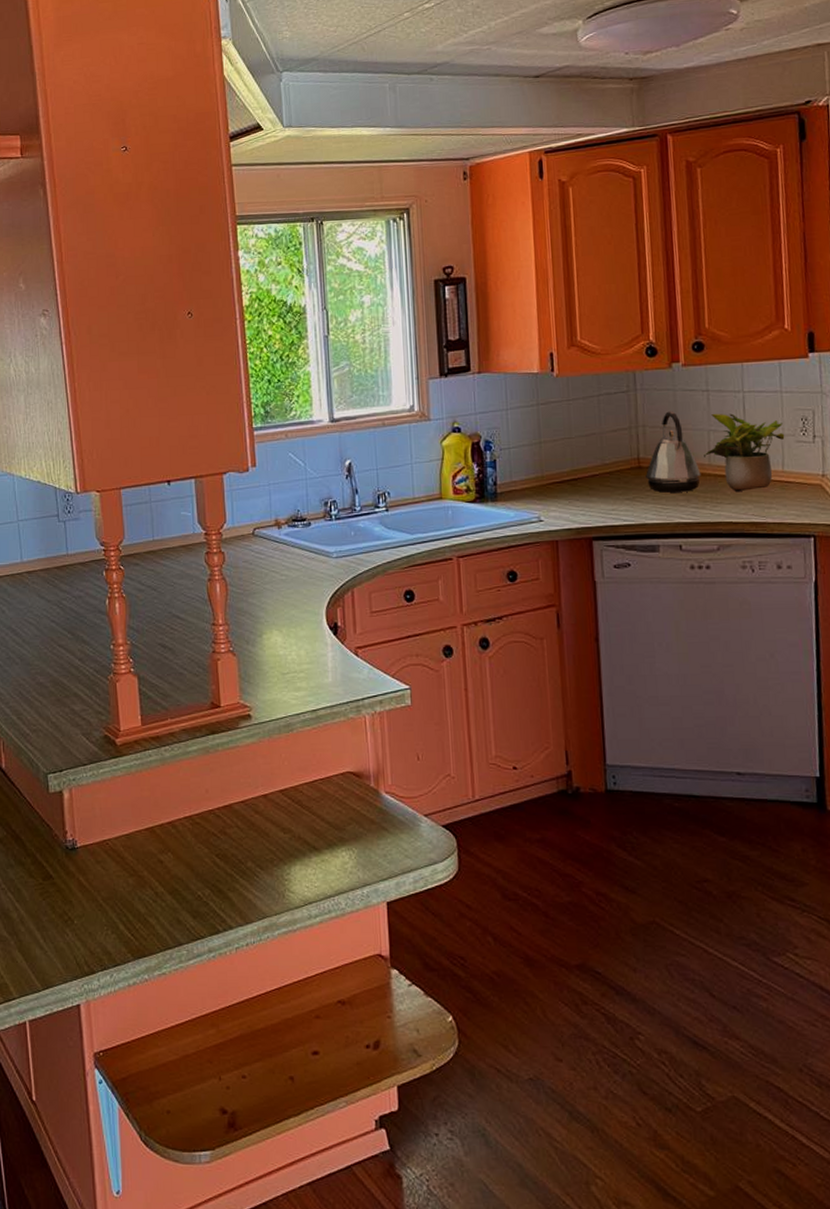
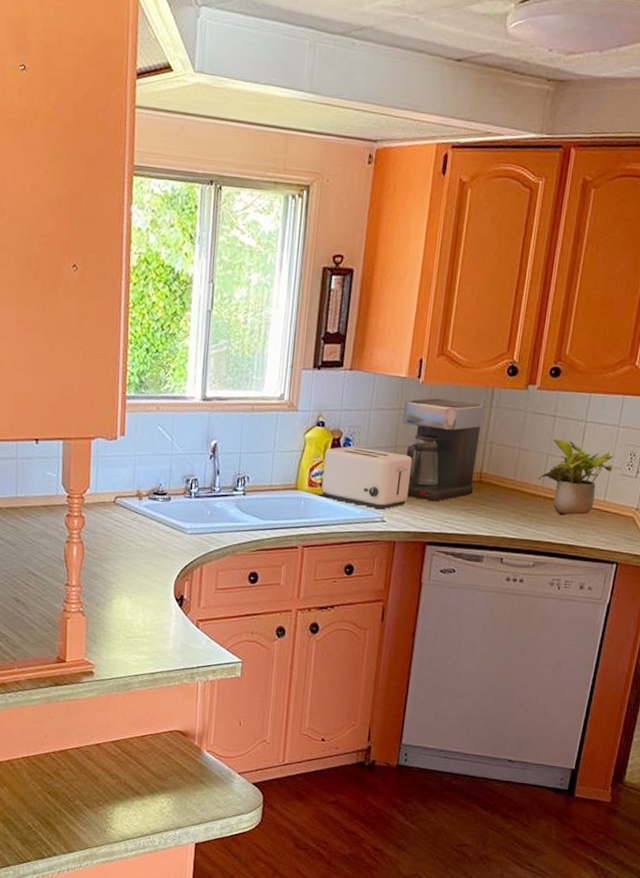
toaster: none [466,448,563,509] -> present [321,446,413,509]
coffee maker: none [542,388,634,494] -> present [402,398,484,502]
kettle: present [646,411,702,493] -> none [484,431,533,510]

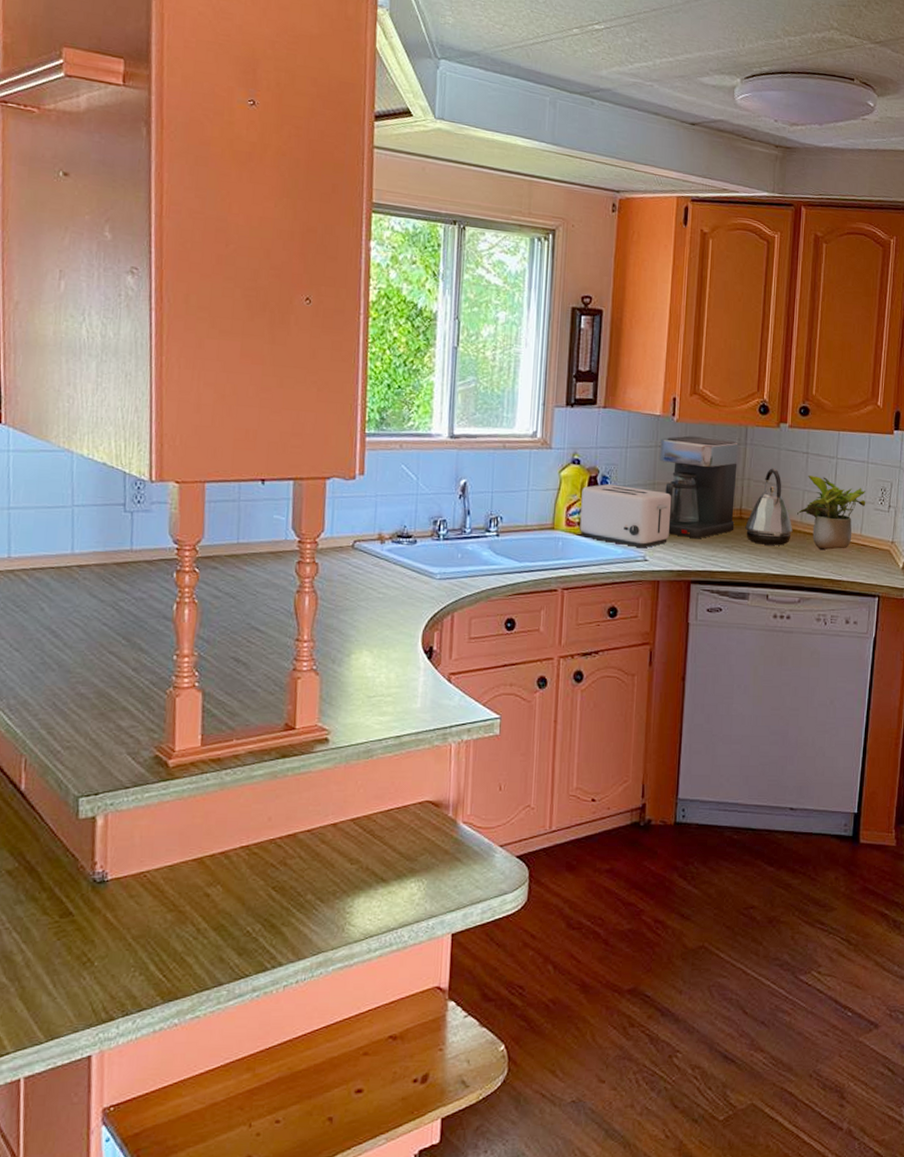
kettle: none [484,431,533,510] -> present [745,468,793,545]

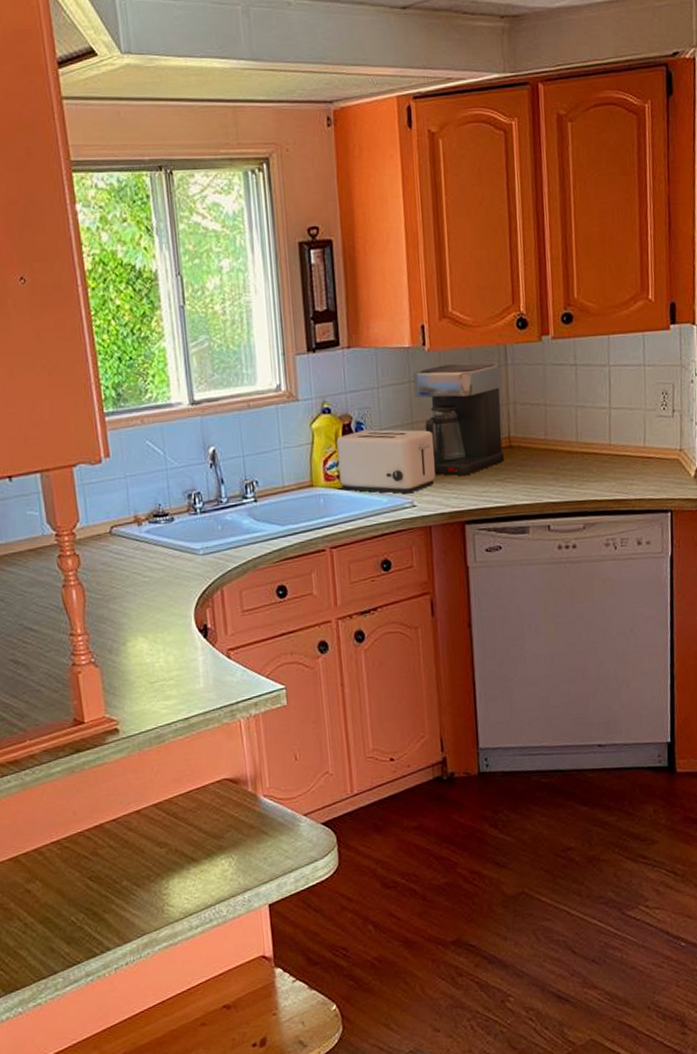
kettle: present [745,468,793,545] -> none [516,387,569,472]
potted plant: present [797,475,866,551] -> none [572,388,647,470]

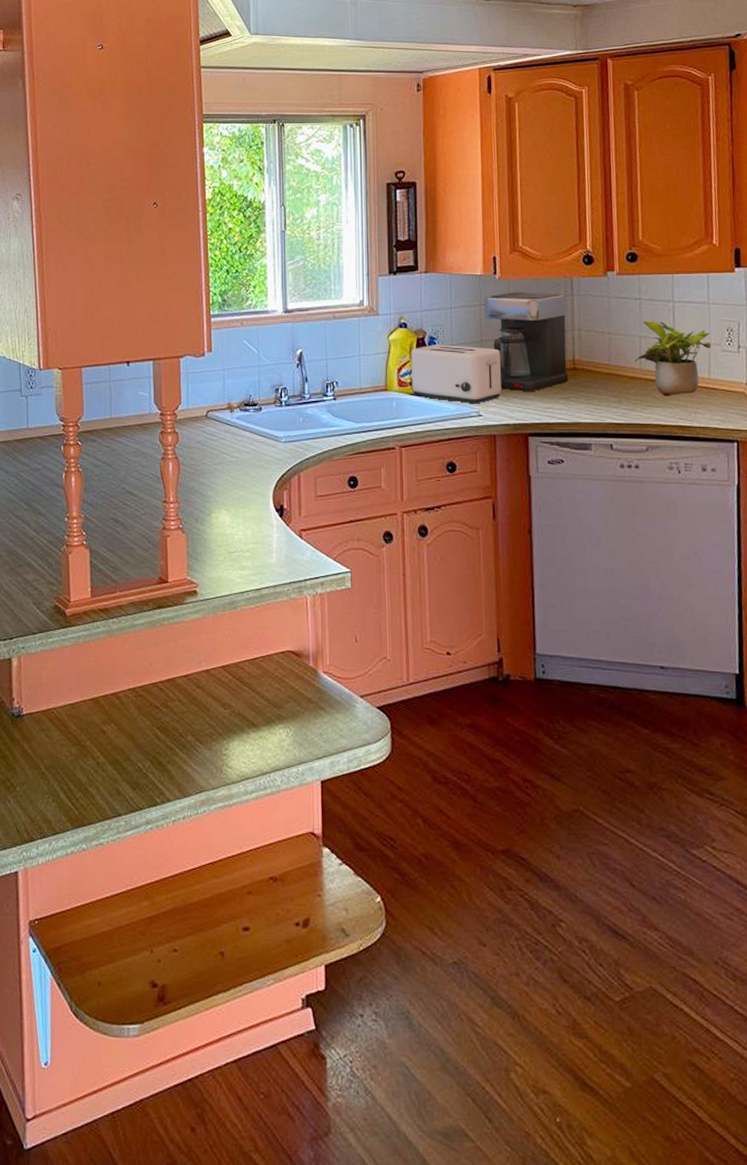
potted plant: none [572,388,647,470] -> present [635,320,712,397]

